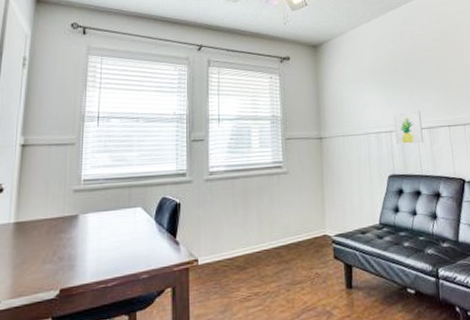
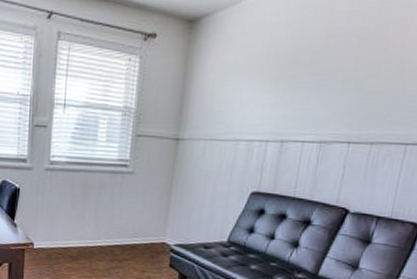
wall art: present [393,110,424,145] -> none [269,118,316,161]

